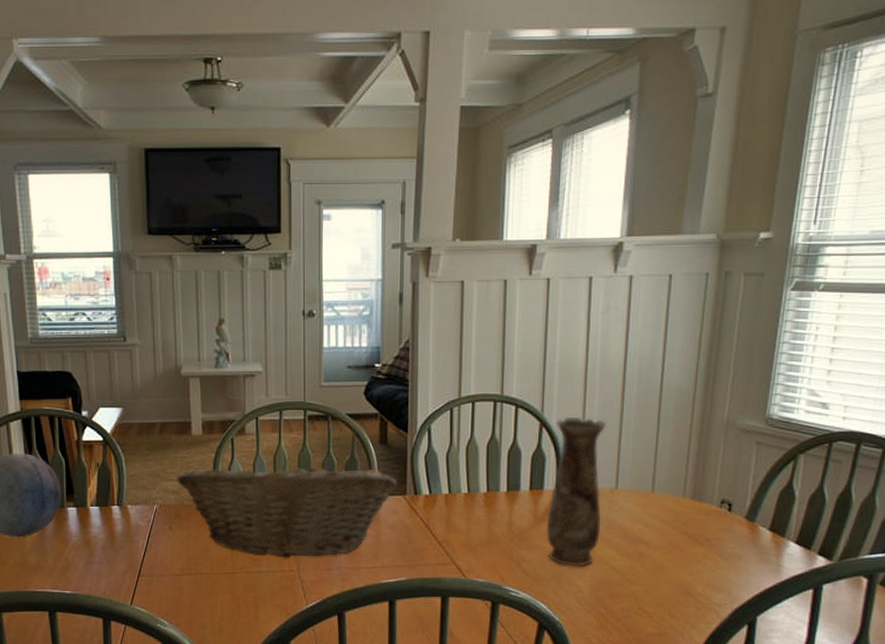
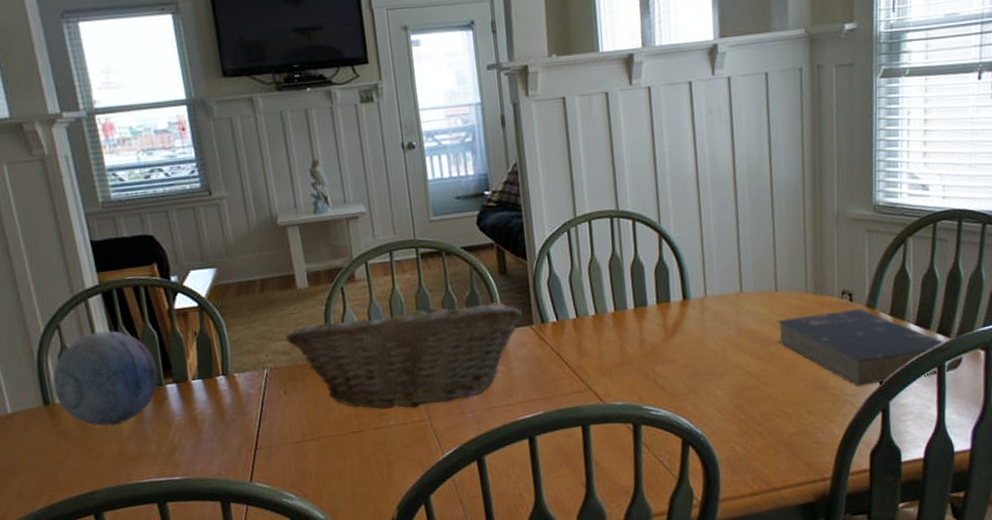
vase: present [546,416,607,567] -> none [674,224,732,377]
book: none [647,518,843,597] -> present [777,309,963,386]

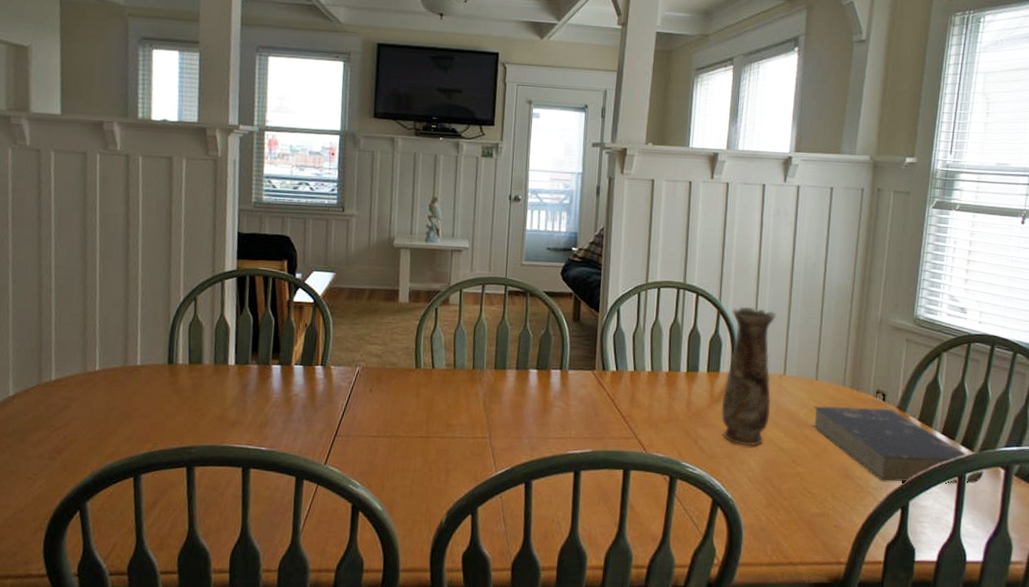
decorative orb: present [52,331,159,427] -> none [178,308,269,392]
fruit basket: present [286,301,522,410] -> none [381,329,587,426]
vase: none [674,224,732,377] -> present [721,306,777,447]

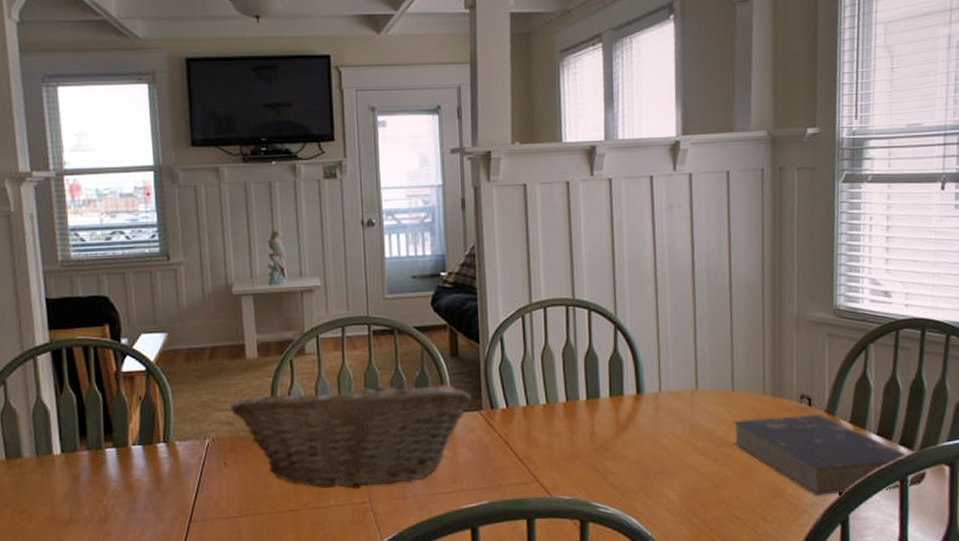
fruit basket: none [381,329,587,426] -> present [231,378,471,490]
vase: present [721,306,777,447] -> none [629,317,686,476]

